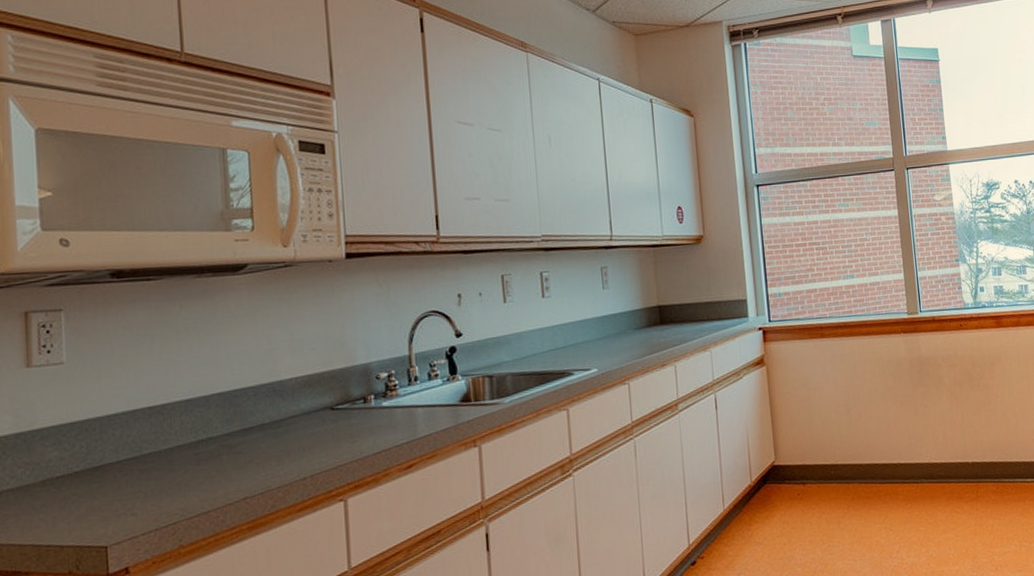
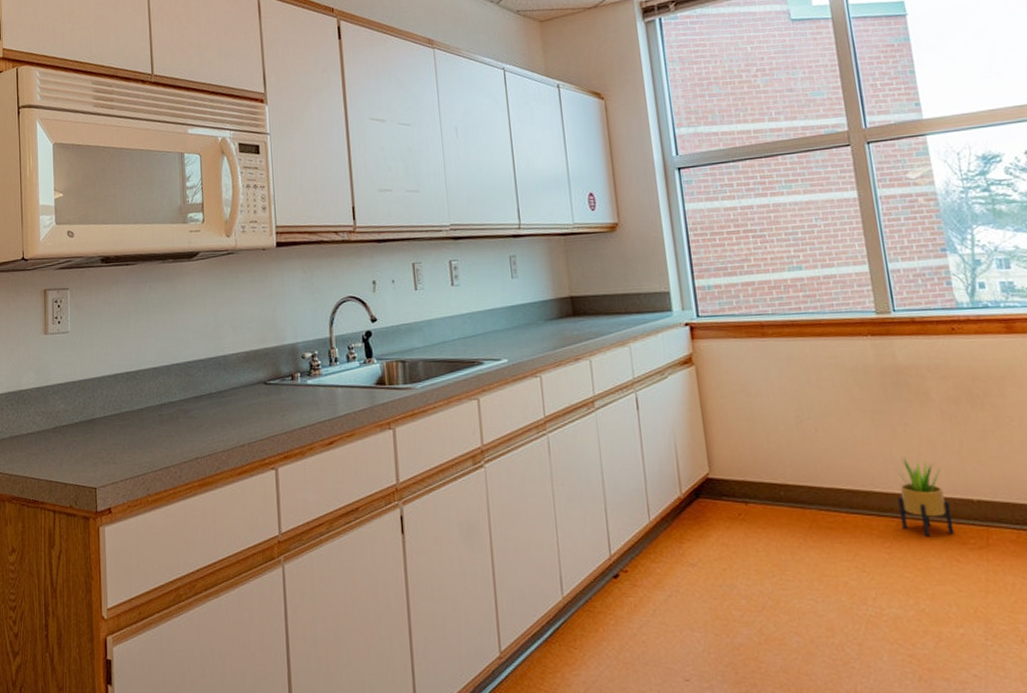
potted plant: none [917,432,956,497] -> present [896,456,955,538]

